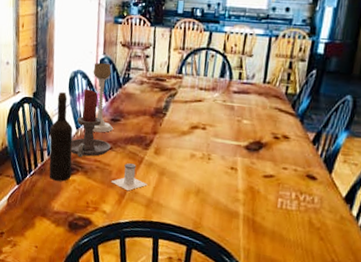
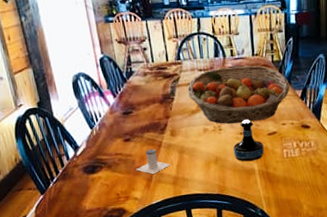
wine bottle: present [49,91,73,182] -> none [63,96,96,182]
candle holder: present [71,89,111,158] -> none [88,89,129,155]
candle holder: present [93,62,113,133] -> none [94,61,127,128]
fruit basket: none [182,90,302,159] -> present [187,65,290,124]
tequila bottle: none [219,155,256,203] -> present [233,121,264,162]

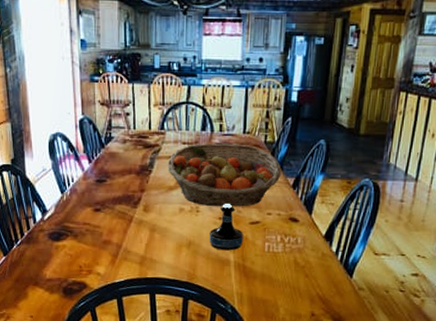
salt shaker: present [136,149,171,175] -> none [102,223,140,251]

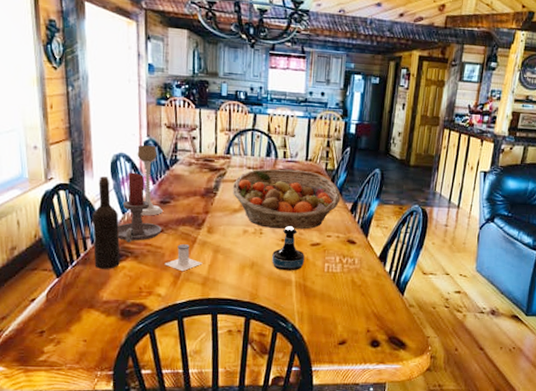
wine bottle: none [33,156,61,248] -> present [92,176,120,269]
candle holder: none [57,151,99,222] -> present [117,172,162,243]
candle holder: none [73,123,99,195] -> present [137,144,163,216]
salt shaker: none [102,223,140,251] -> present [164,244,203,272]

